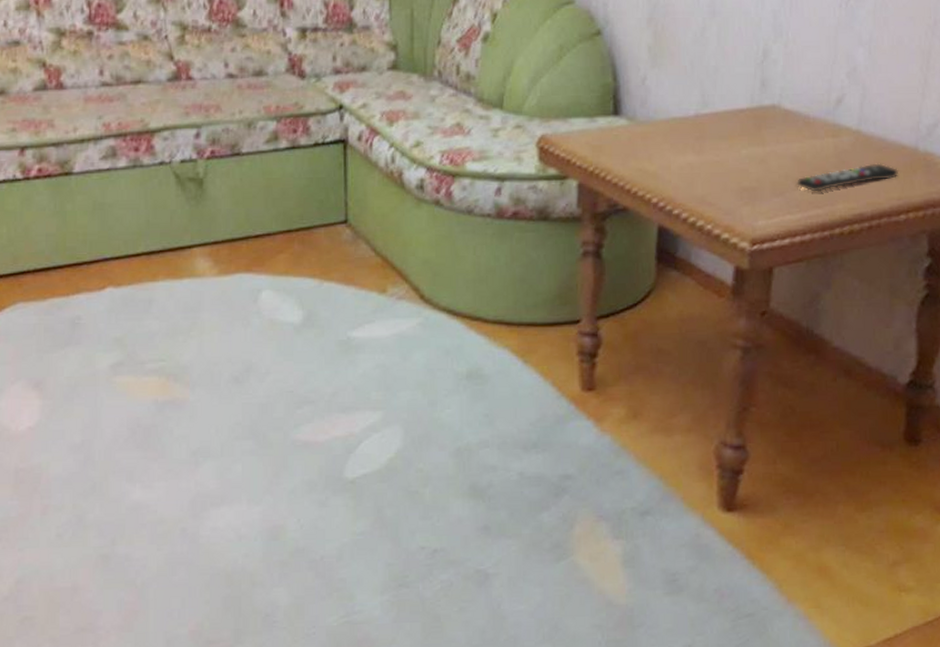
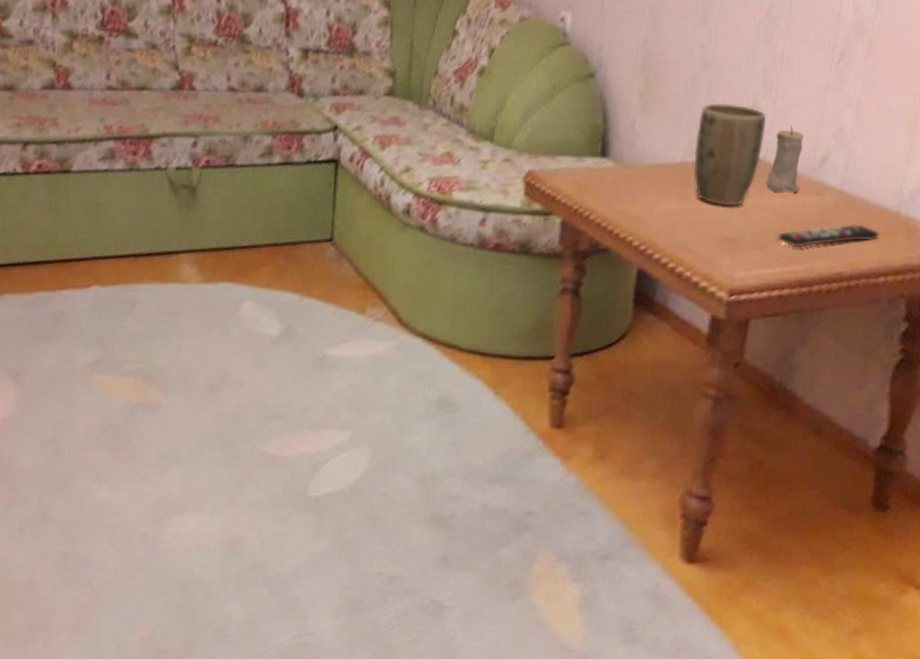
plant pot: none [707,51,779,156] -> present [693,102,766,207]
candle: none [782,68,817,137] -> present [766,125,803,192]

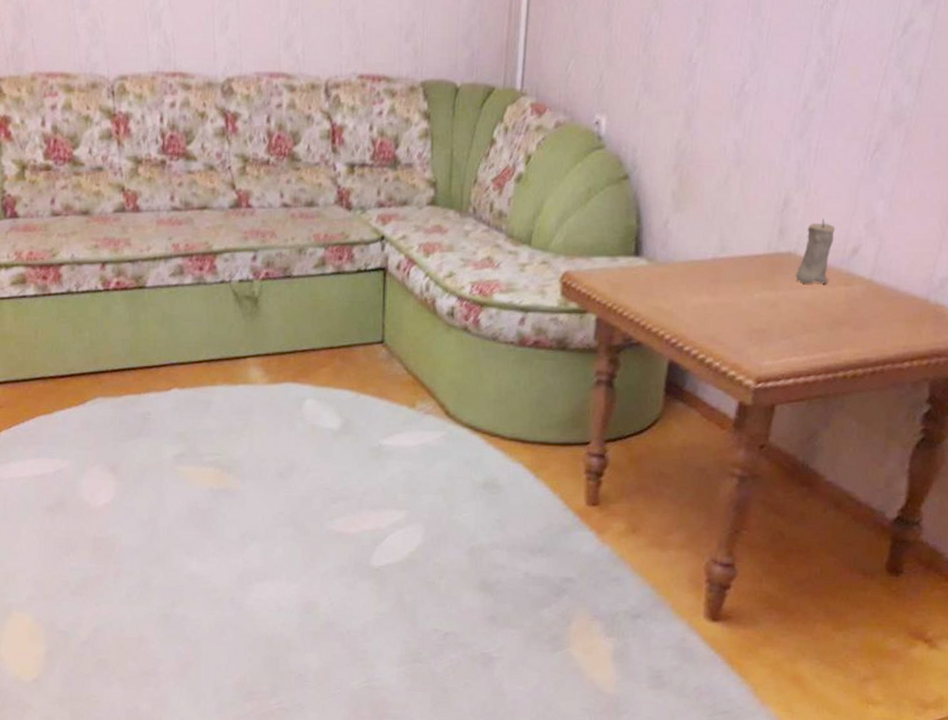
plant pot: present [693,102,766,207] -> none [724,199,798,300]
remote control: present [778,224,879,248] -> none [805,312,907,337]

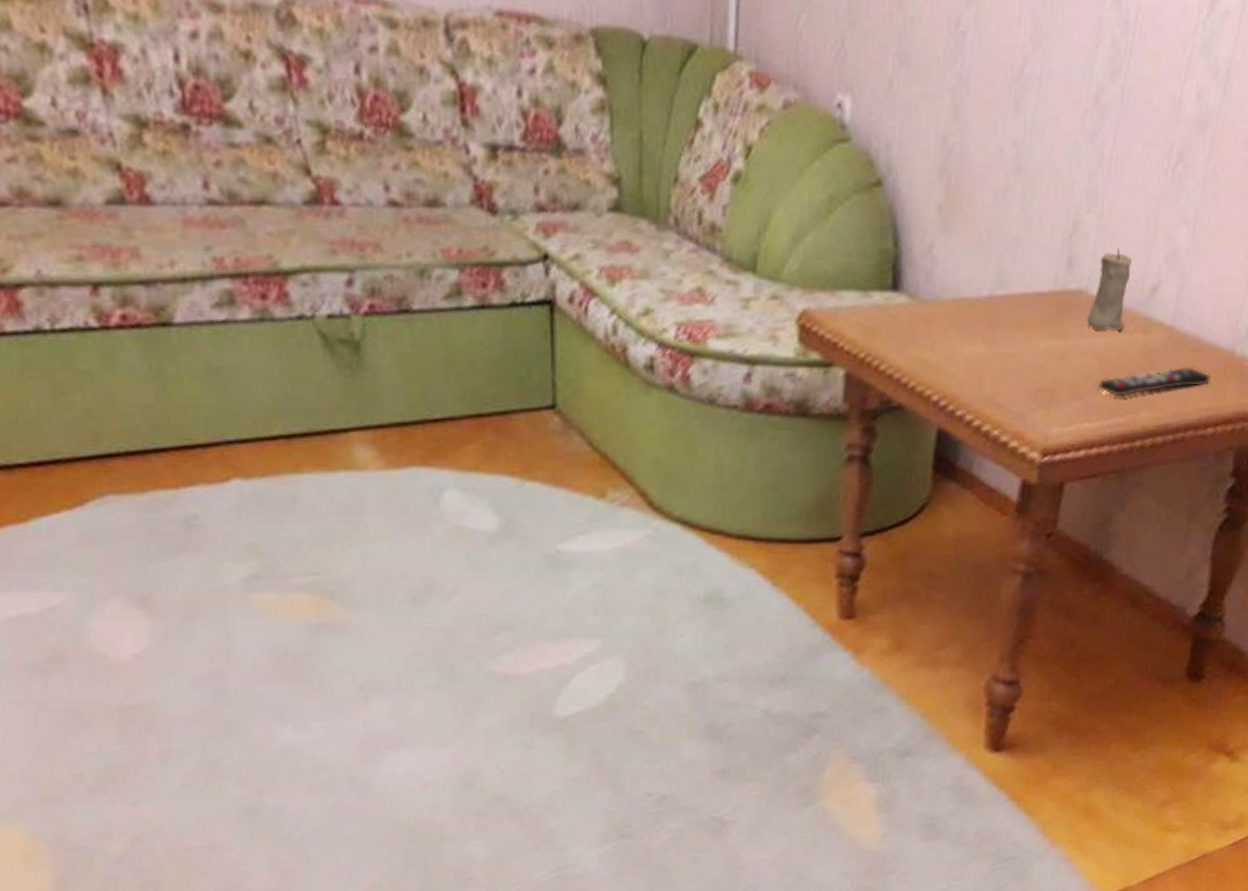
remote control: none [805,312,907,337] -> present [1098,366,1211,397]

